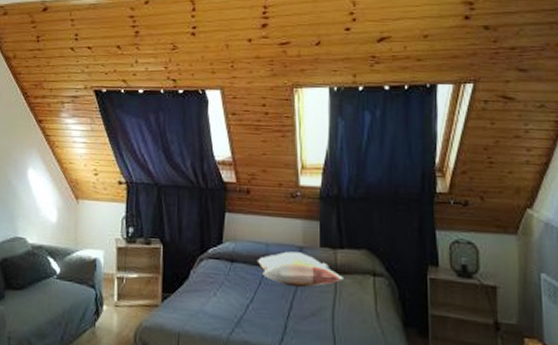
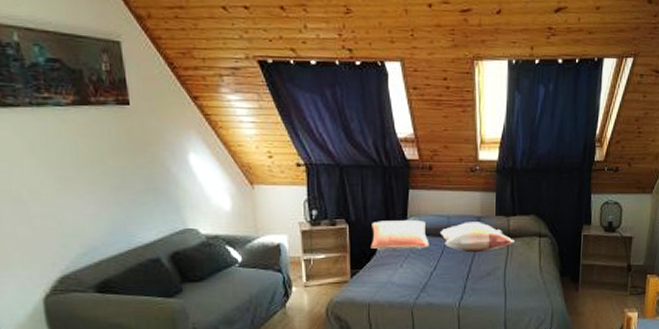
pillow: none [183,243,246,277] -> present [370,220,430,250]

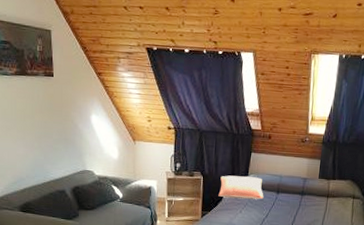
decorative pillow: present [439,222,514,253] -> none [272,181,332,207]

